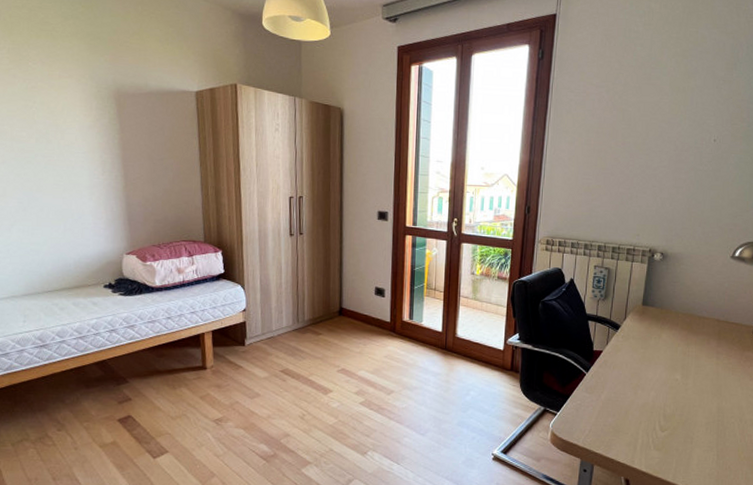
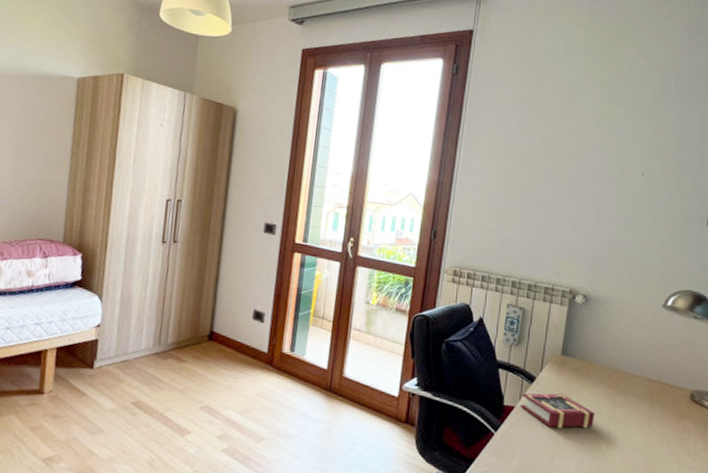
book: none [607,337,671,366] -> present [520,393,594,429]

